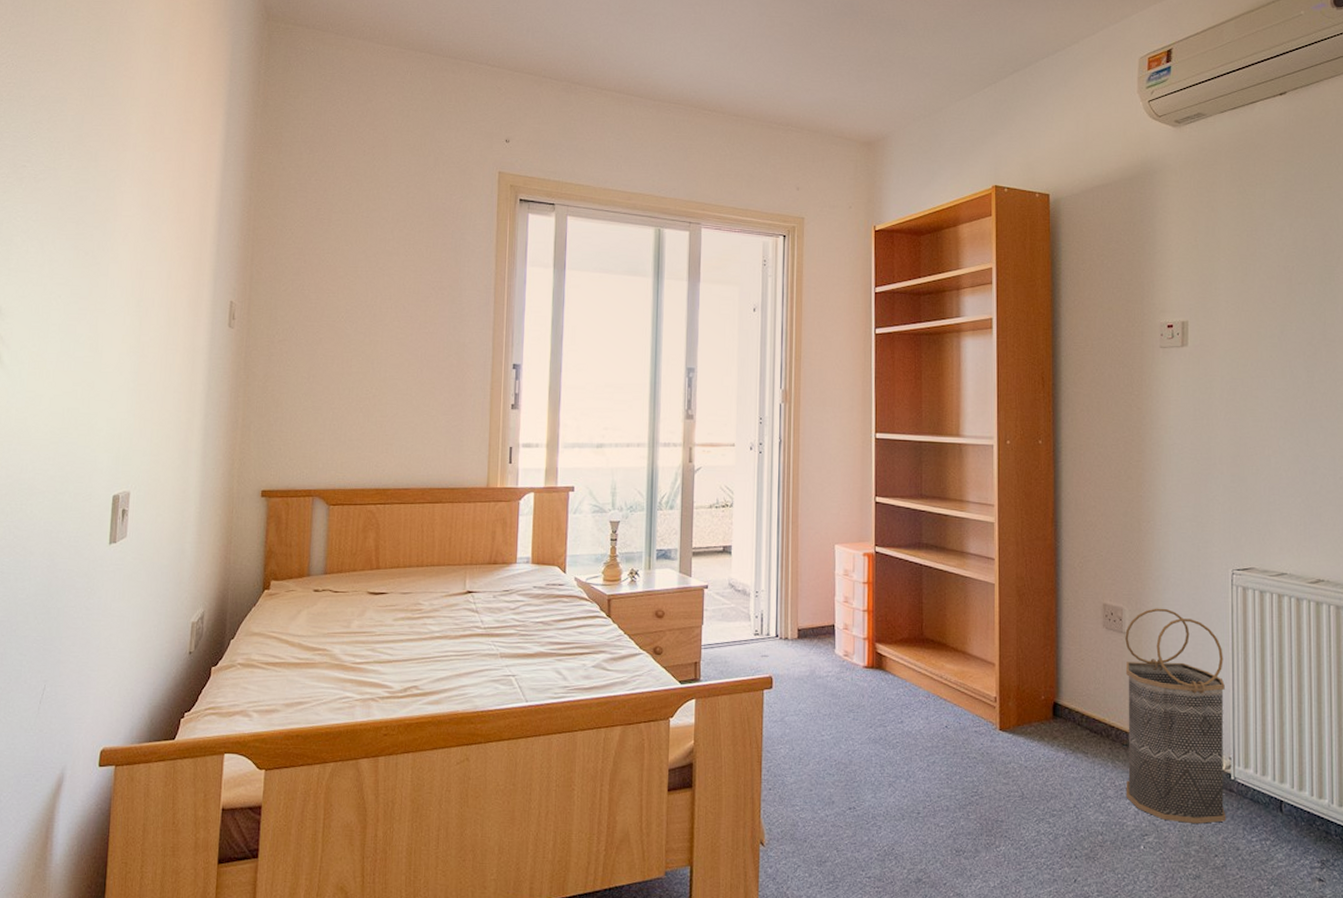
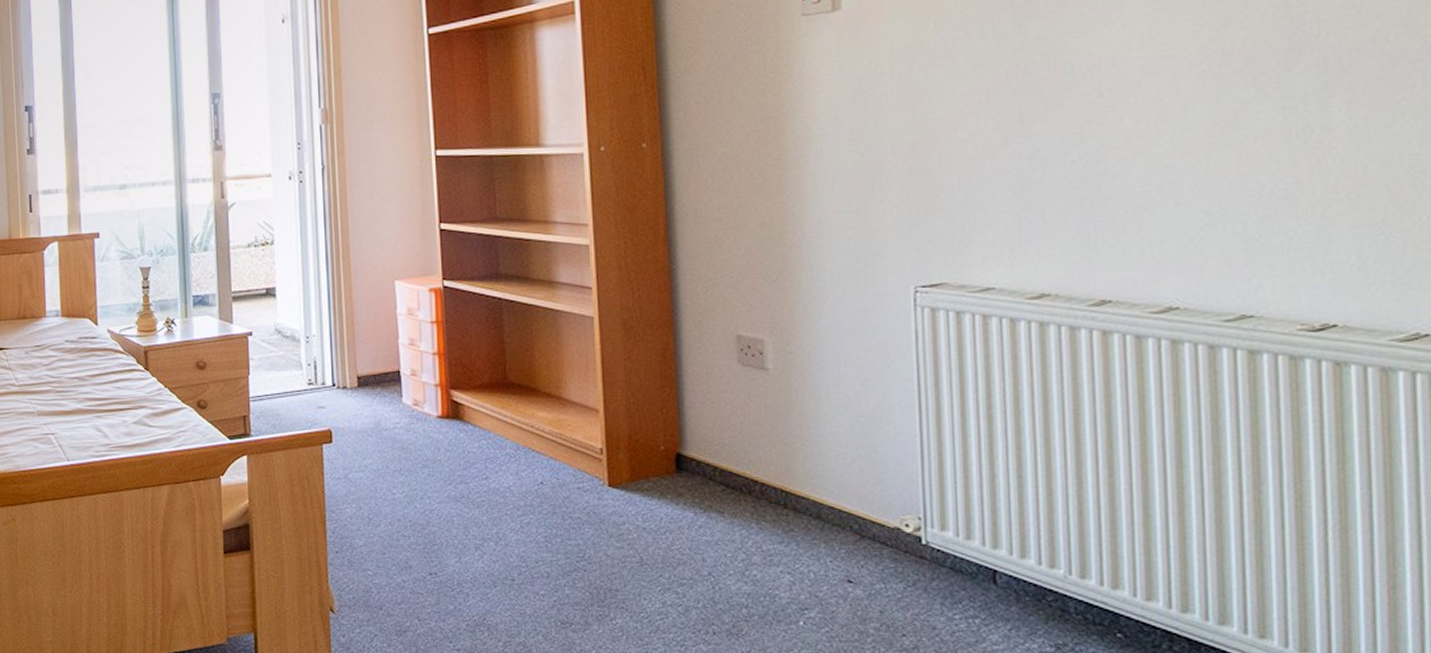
basket: present [1125,608,1226,824] -> none [768,338,917,597]

